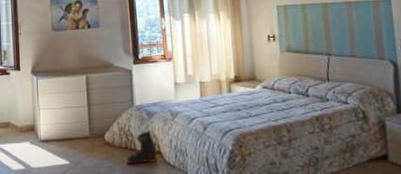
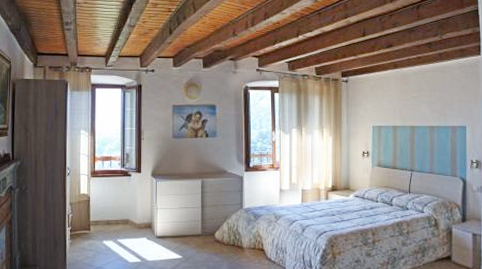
ski boot: present [126,129,157,165] -> none [233,229,260,260]

